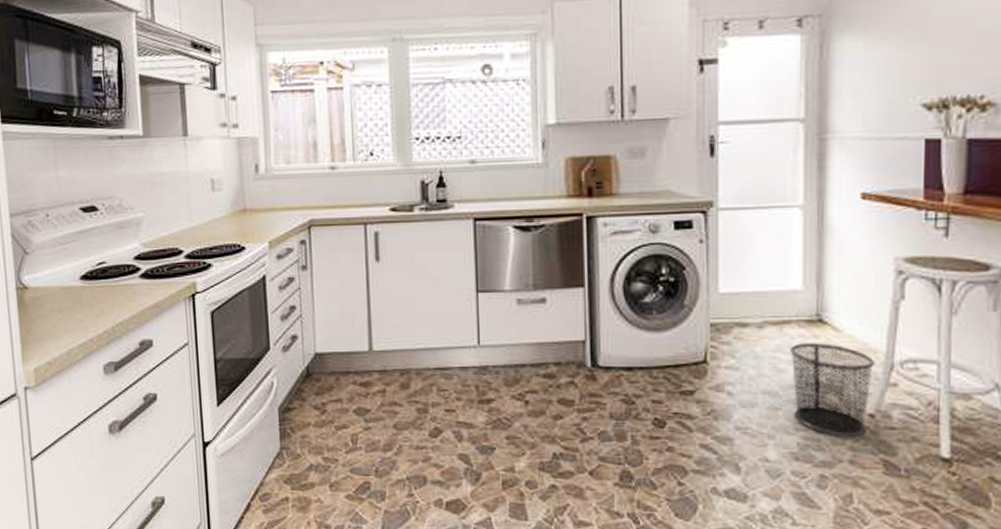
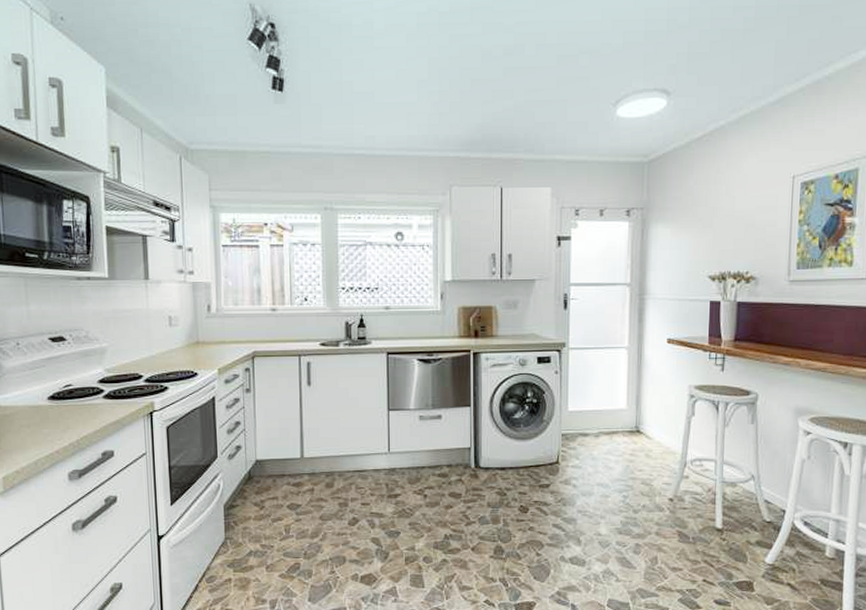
waste bin: present [790,343,875,438] -> none [617,448,674,516]

